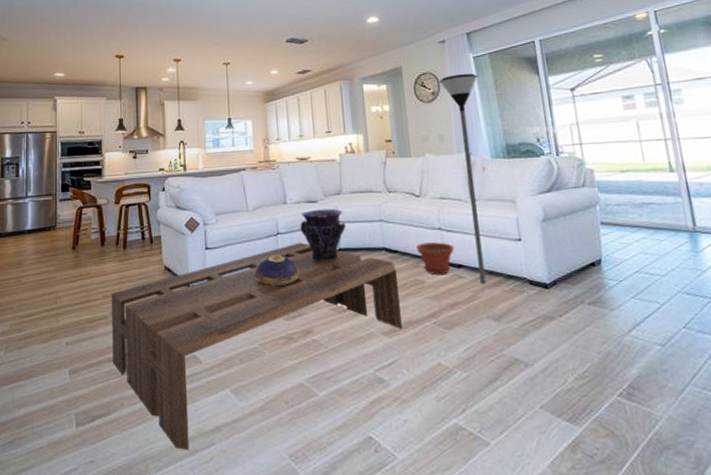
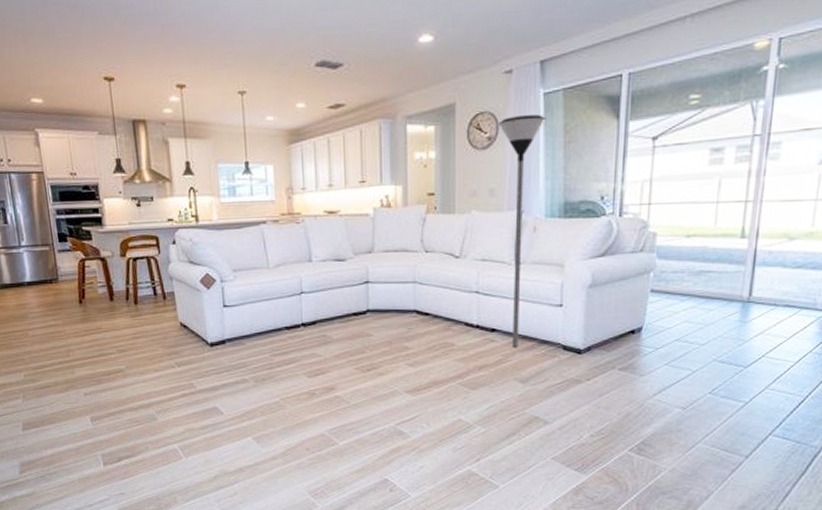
coffee table: present [111,242,402,450] -> none [125,302,426,486]
decorative bowl: present [254,255,299,285] -> none [276,315,323,344]
vase: present [300,208,346,263] -> none [326,268,375,323]
plant pot: present [416,242,455,276] -> none [450,306,490,339]

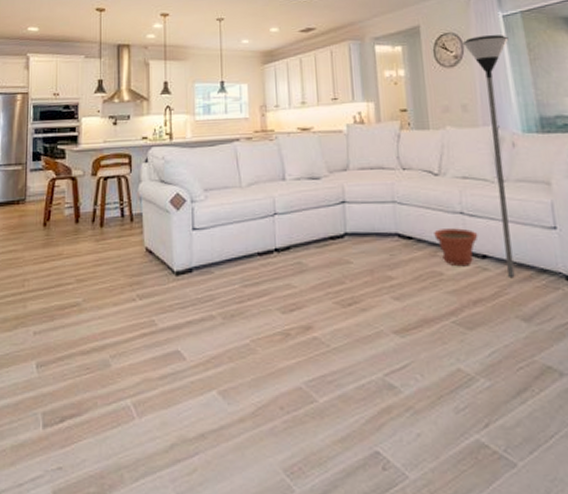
plant pot: none [450,306,490,339] -> present [434,228,478,267]

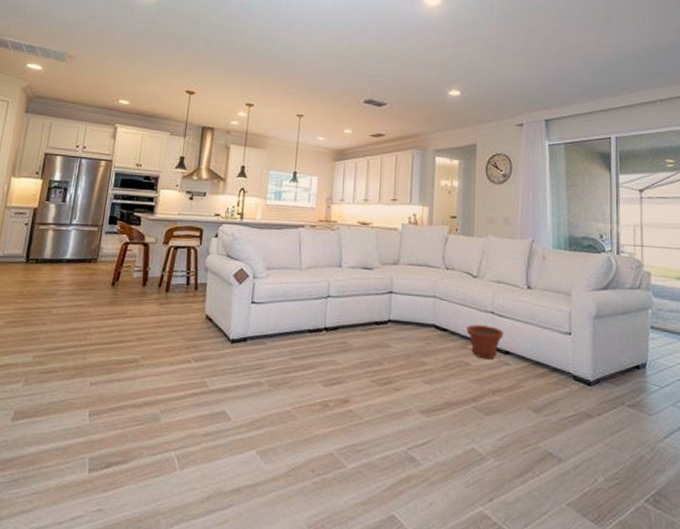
floor lamp: present [462,35,515,279] -> none [512,160,551,374]

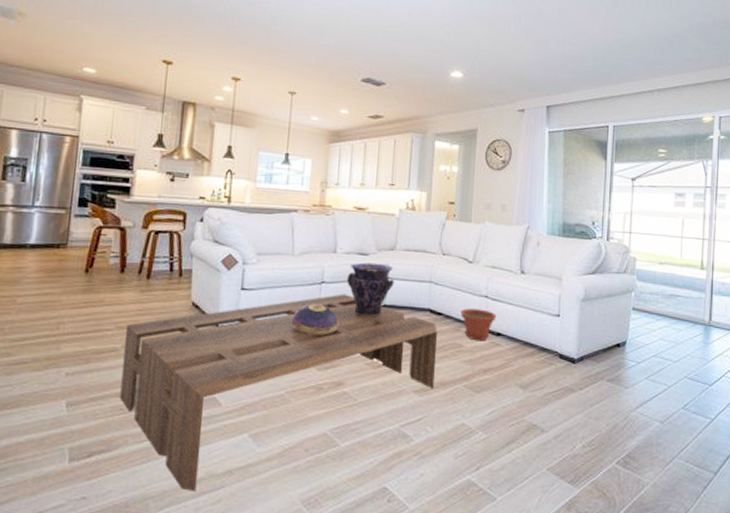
coffee table: none [137,308,443,509] -> present [120,294,437,491]
decorative bowl: none [298,318,344,349] -> present [291,304,338,334]
vase: none [352,277,398,333] -> present [347,262,394,317]

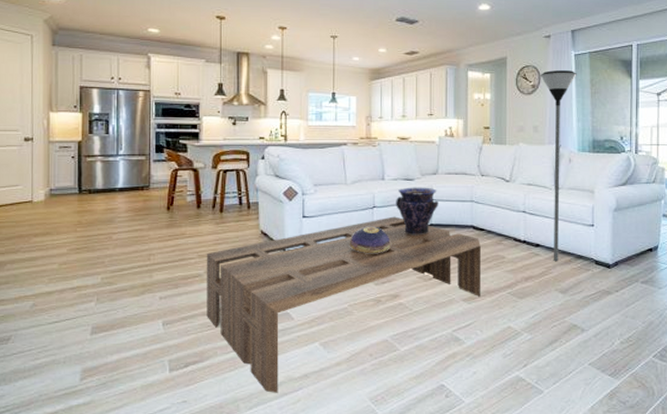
plant pot: present [460,308,497,341] -> none [501,223,535,252]
floor lamp: none [511,146,550,354] -> present [540,70,577,262]

